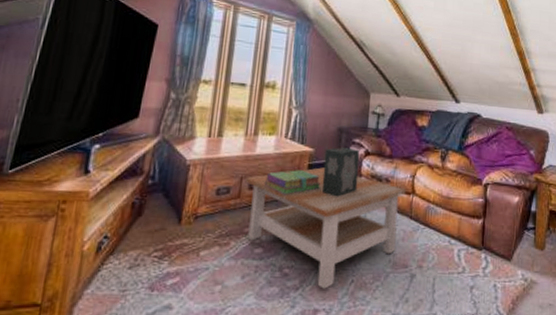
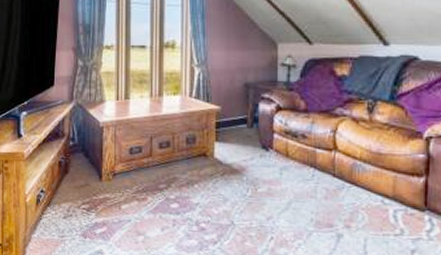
coffee table: present [245,167,406,289] -> none [155,125,326,244]
stack of books: present [264,170,321,195] -> none [173,128,230,154]
decorative box: present [321,147,360,197] -> none [232,103,271,155]

